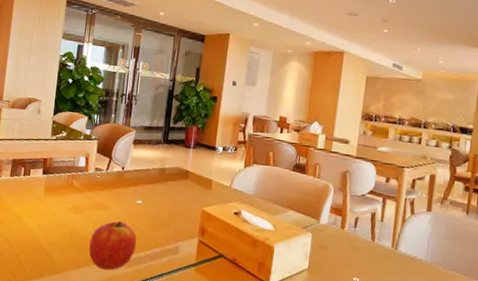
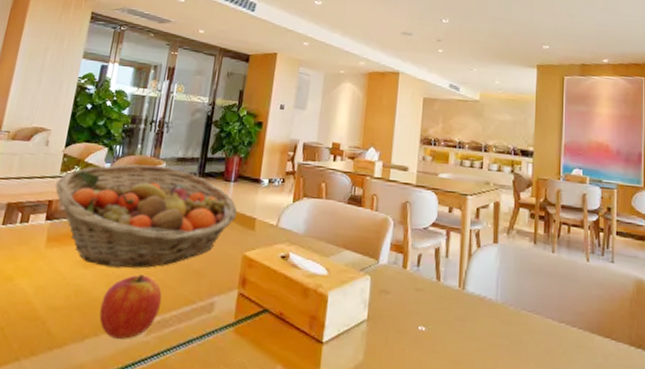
fruit basket: none [48,131,196,216] -> present [55,164,237,269]

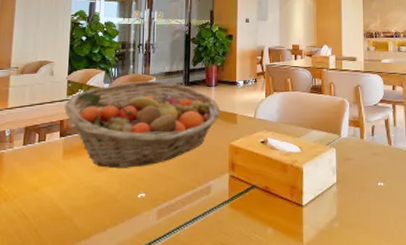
apple: present [99,274,162,339] -> none [116,171,167,225]

